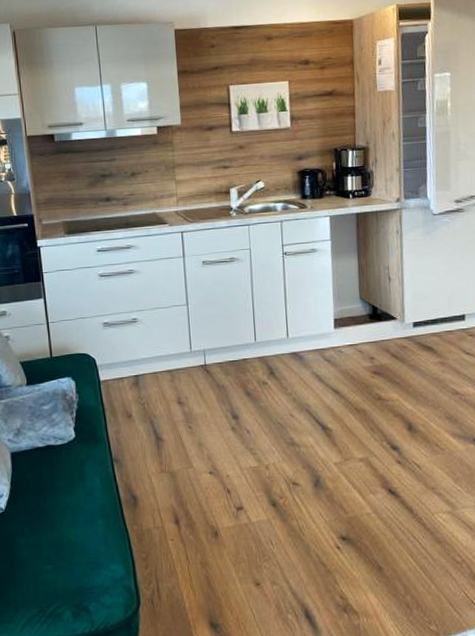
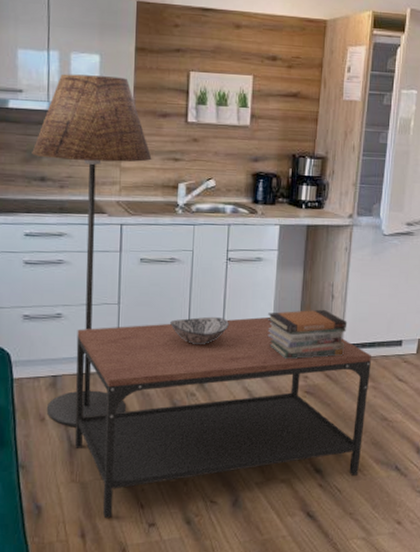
floor lamp: none [96,99,205,422] -> present [32,73,152,428]
coffee table: none [152,303,436,504] -> present [74,316,371,518]
decorative bowl: none [236,308,292,337] -> present [170,316,229,345]
book stack: none [328,291,408,343] -> present [267,309,348,360]

